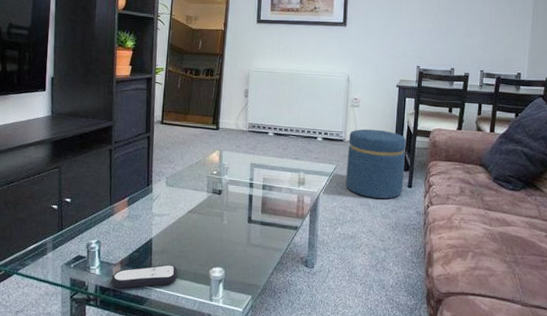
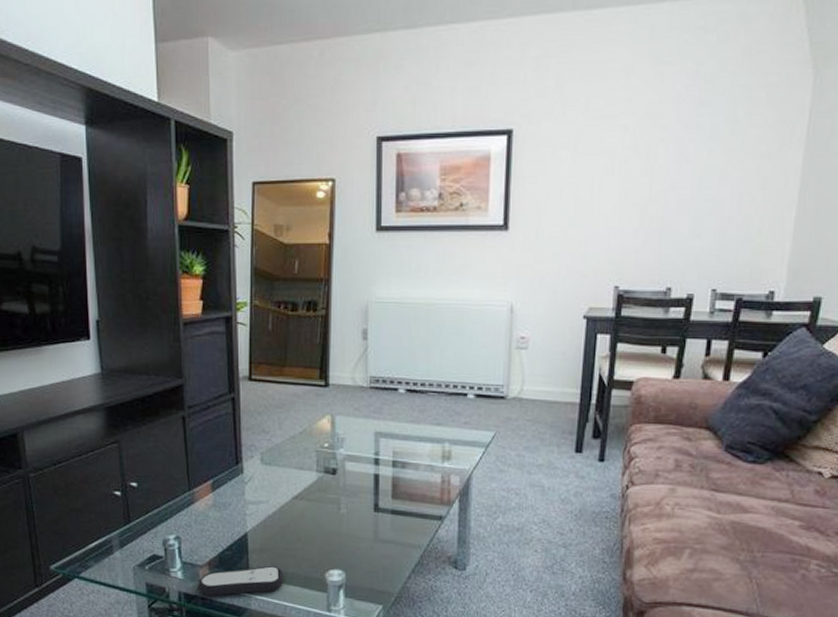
ottoman: present [346,129,407,199] -> none [509,380,598,477]

